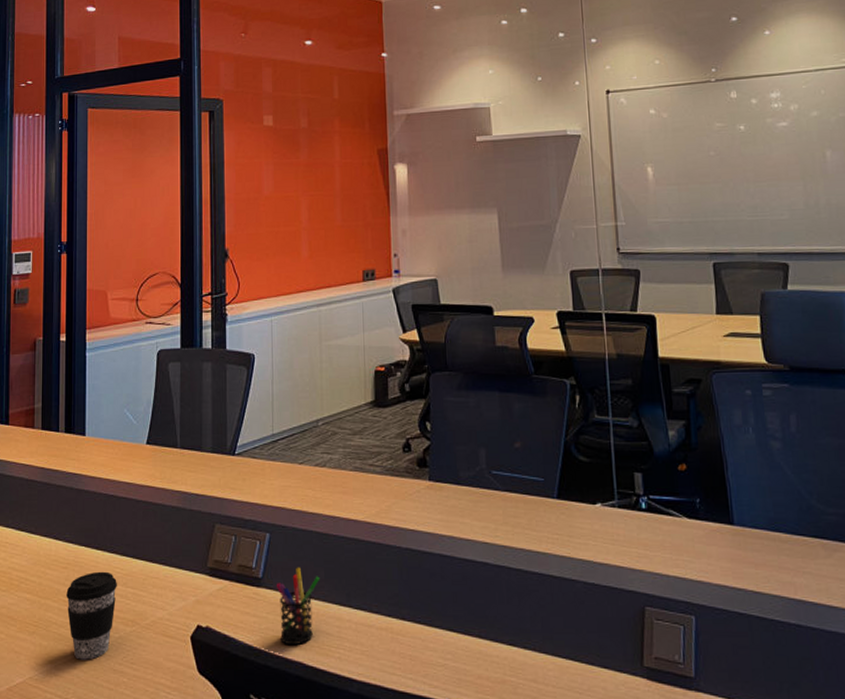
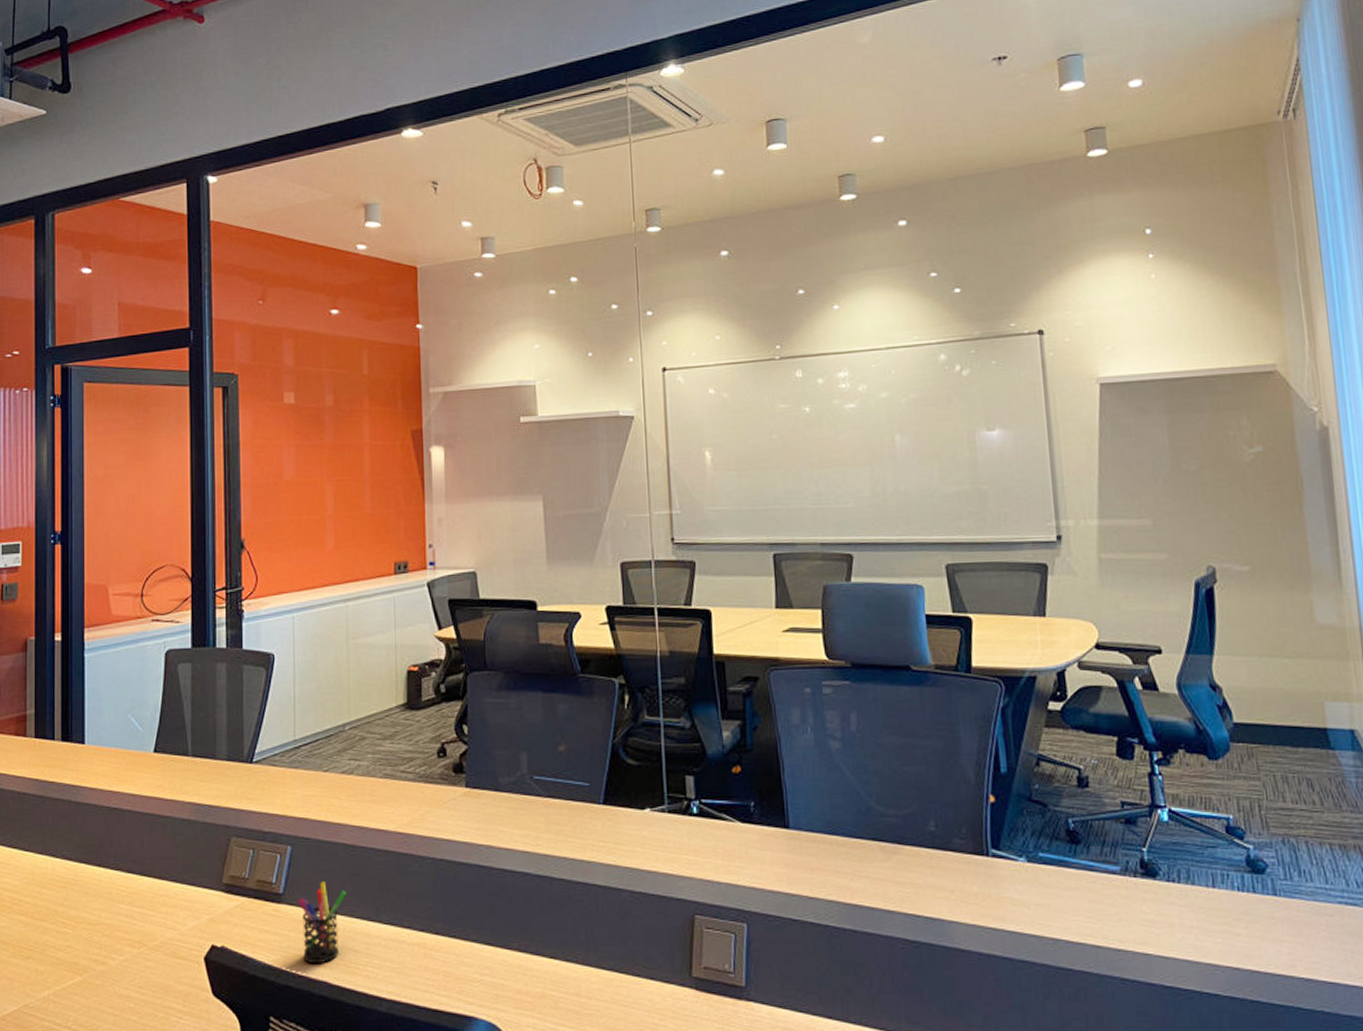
coffee cup: present [66,571,117,660] -> none [65,890,122,985]

